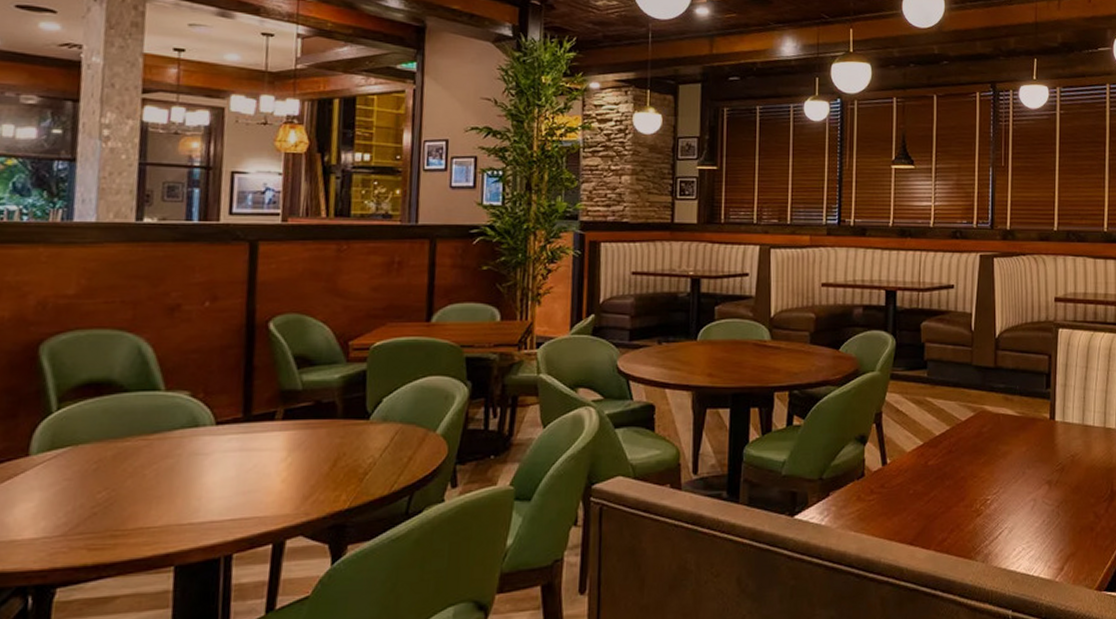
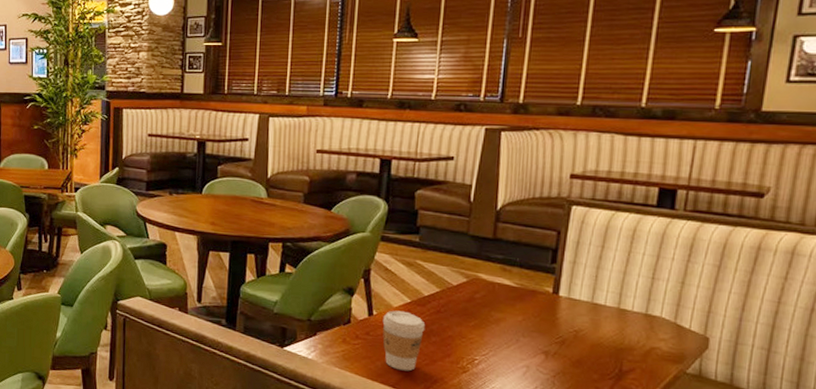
coffee cup: none [896,455,939,524] -> present [382,310,426,371]

